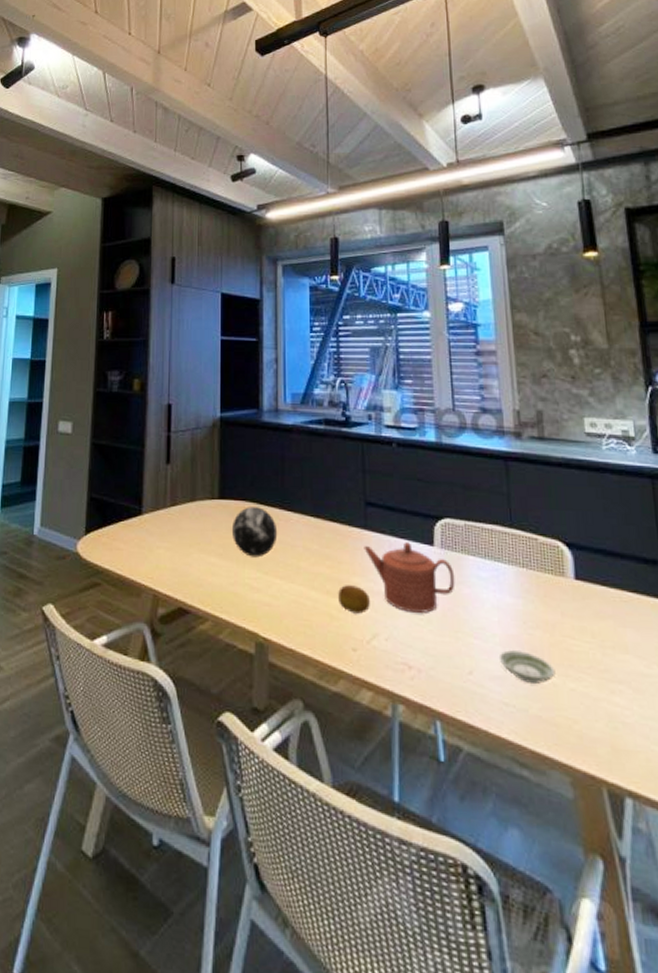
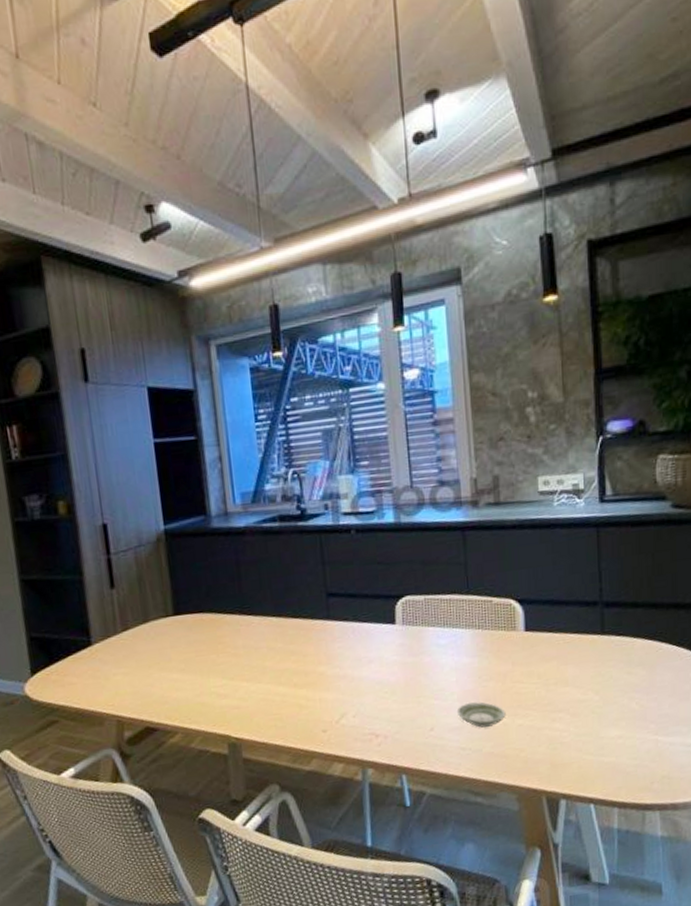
decorative orb: present [231,507,278,558] -> none [191,616,240,667]
fruit: present [338,585,370,614] -> none [305,674,337,700]
teapot: present [364,542,455,613] -> none [327,625,417,689]

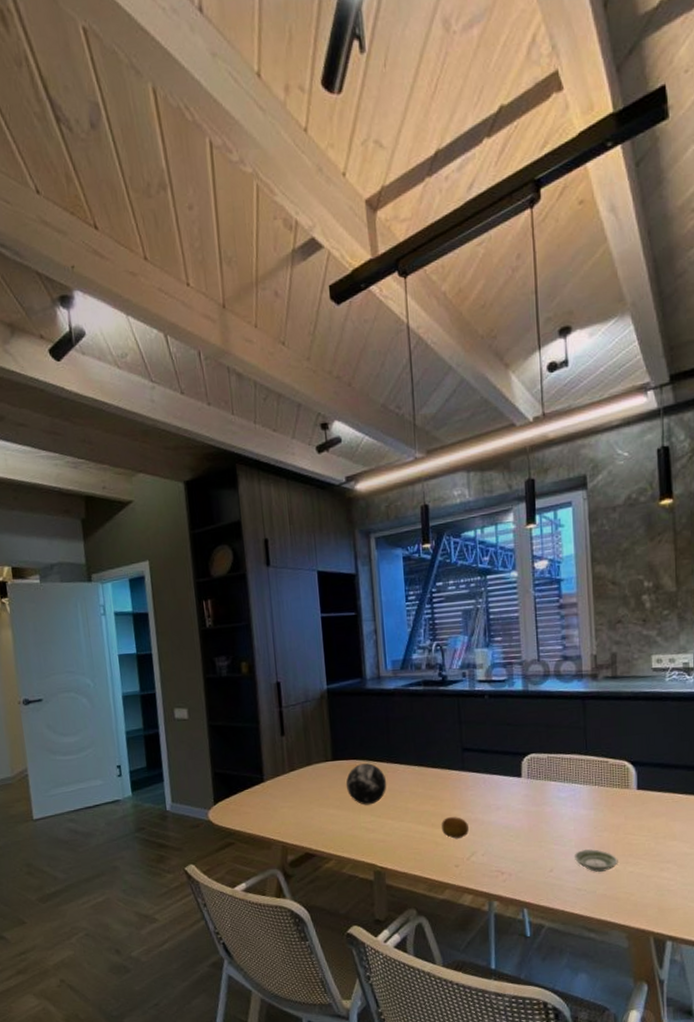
decorative orb: none [191,616,240,667] -> present [345,763,387,805]
fruit: none [305,674,337,700] -> present [441,817,469,839]

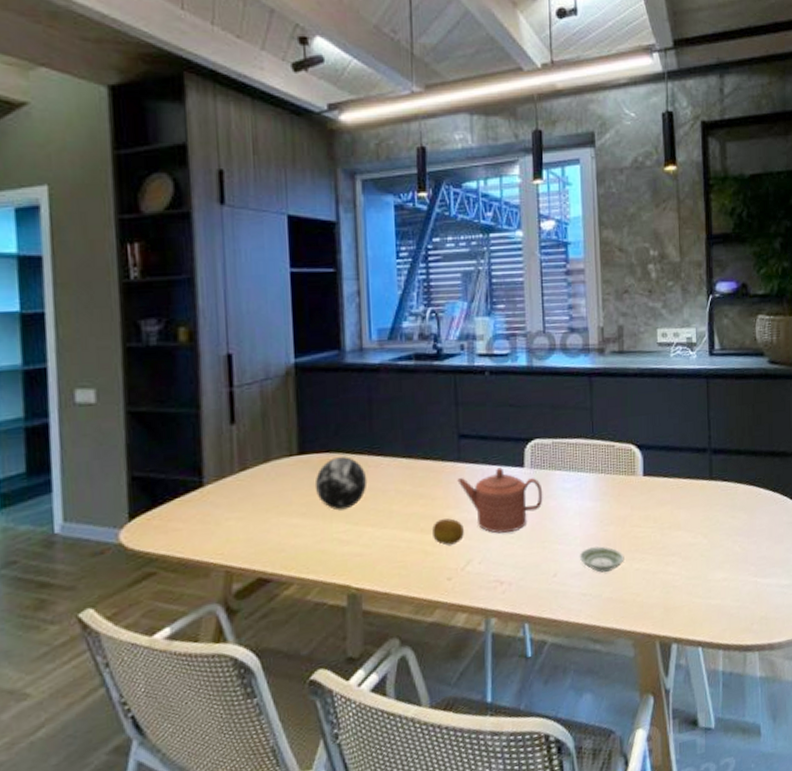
teapot: none [462,777,539,832] -> present [457,467,543,534]

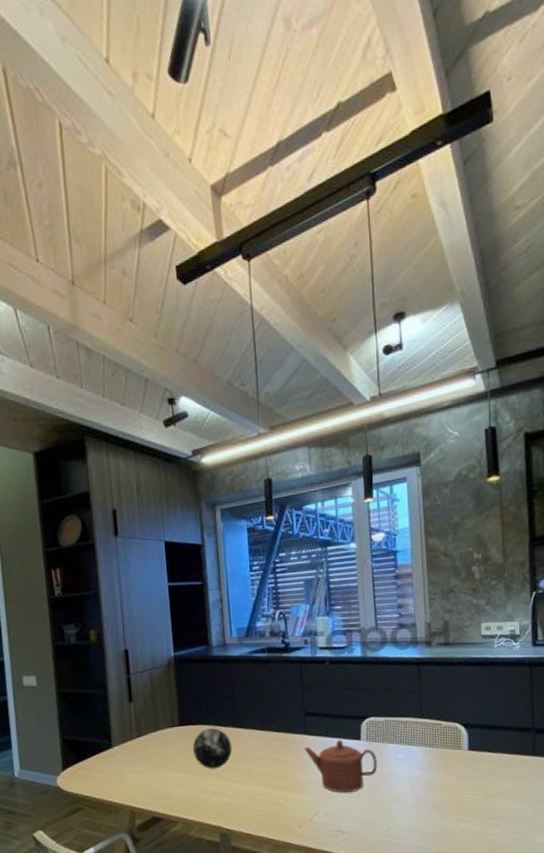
fruit: present [432,518,464,546] -> none [285,779,311,800]
saucer: present [579,545,624,573] -> none [410,807,452,830]

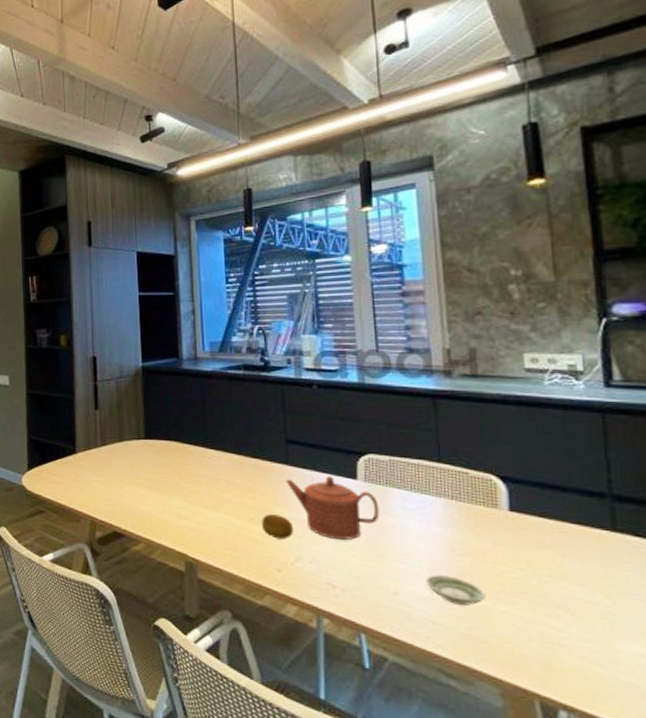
decorative orb: present [192,728,233,769] -> none [158,445,202,490]
fruit: none [285,779,311,800] -> present [262,514,293,540]
saucer: none [410,807,452,830] -> present [425,574,486,605]

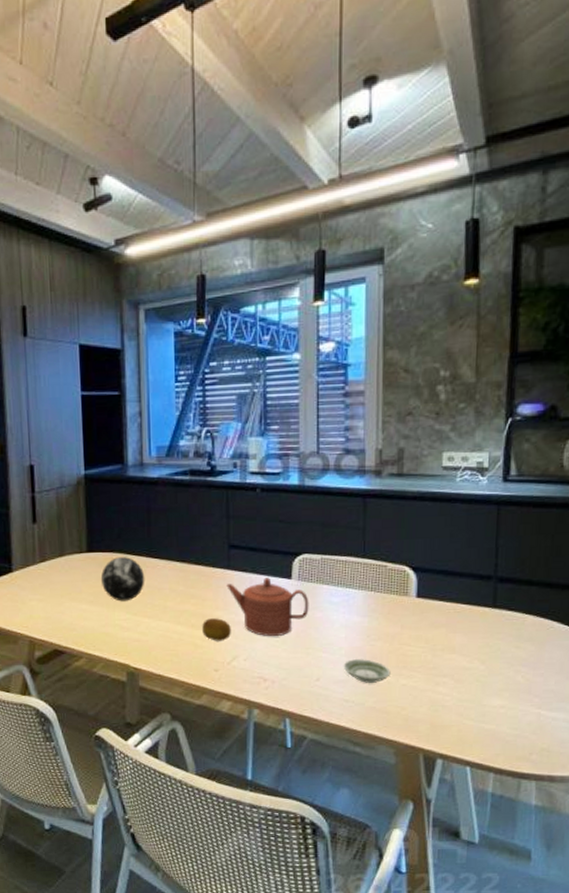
decorative orb: none [158,445,202,490] -> present [100,557,145,602]

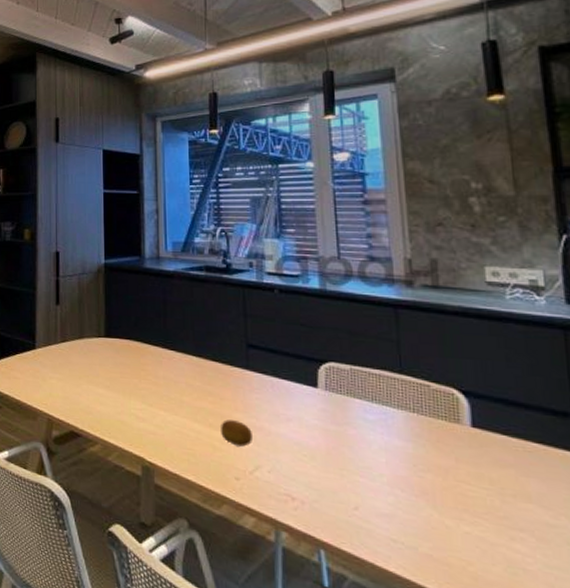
decorative orb: present [100,557,145,602] -> none [117,345,161,391]
teapot: present [226,577,309,636] -> none [246,383,340,450]
saucer: present [343,658,391,683] -> none [386,490,448,524]

